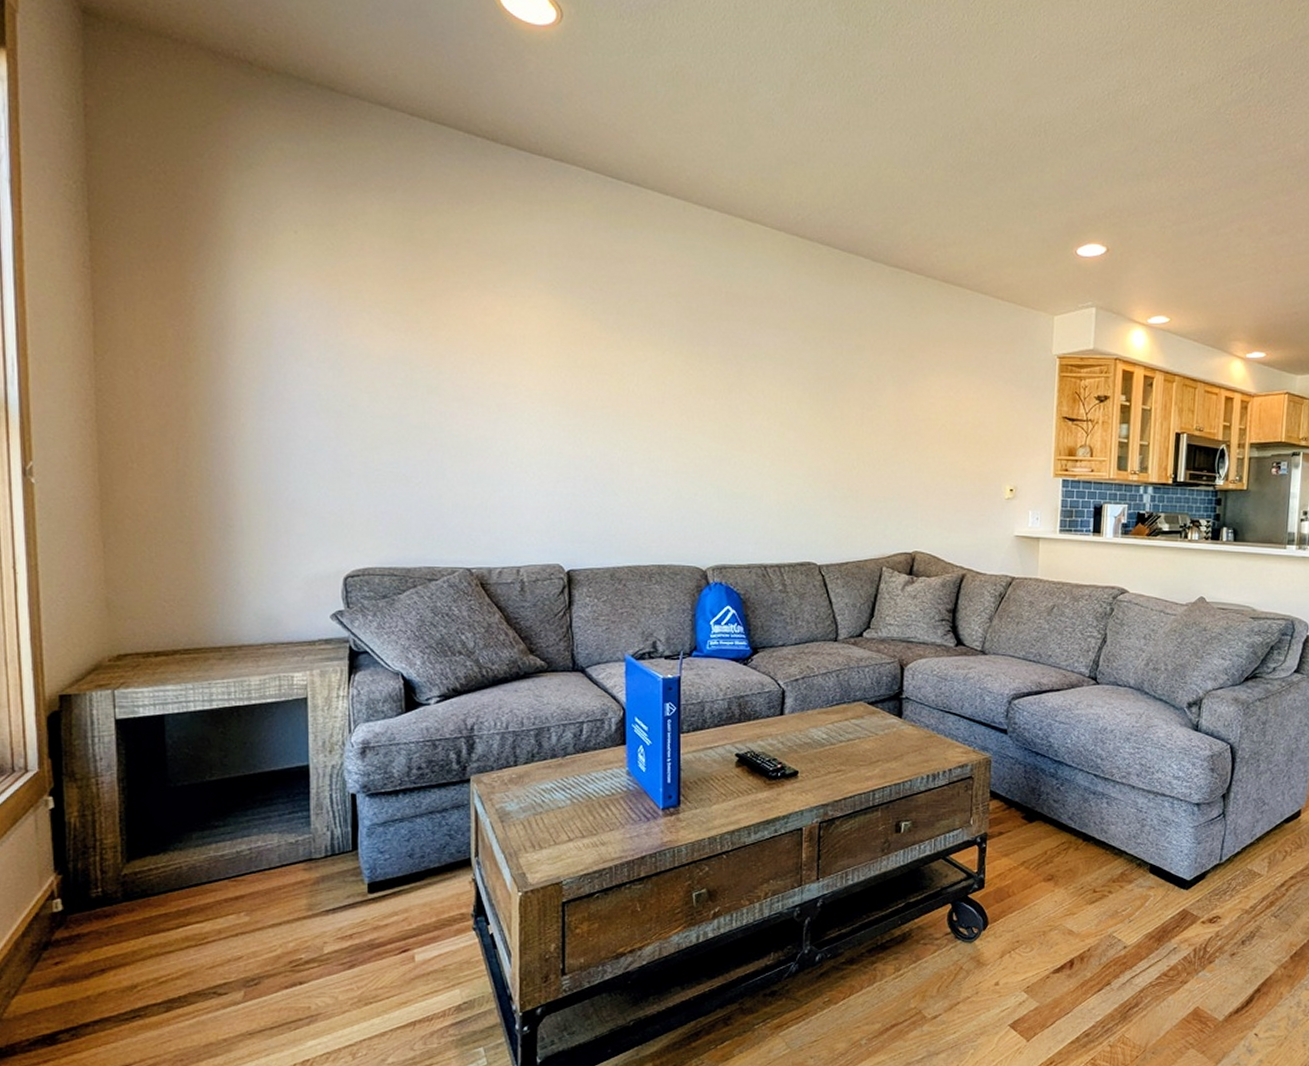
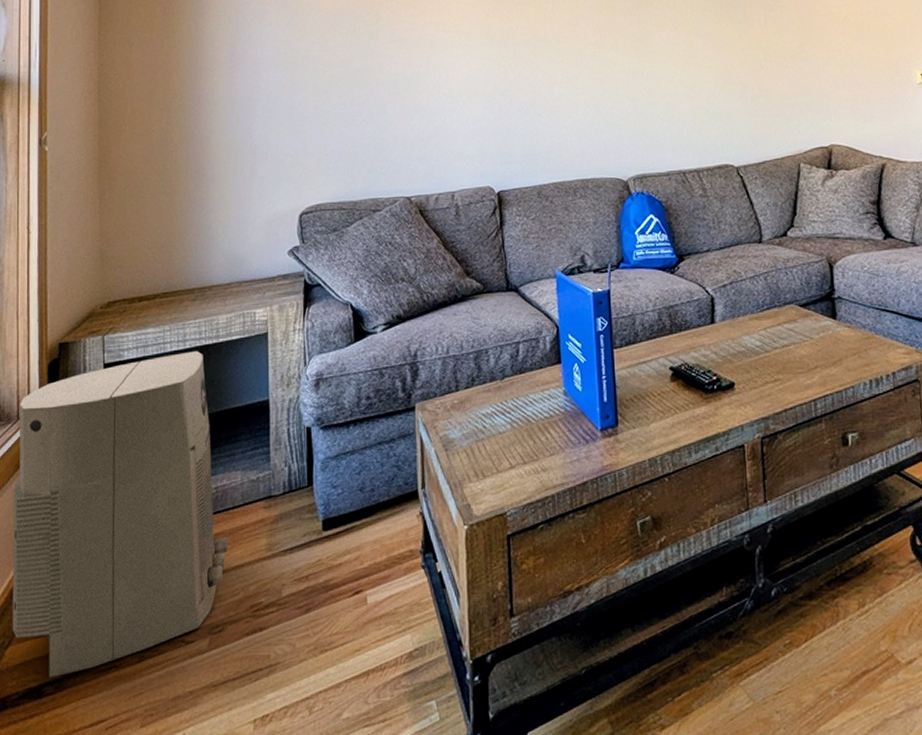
air purifier: none [11,712,263,1025] -> present [12,351,227,677]

